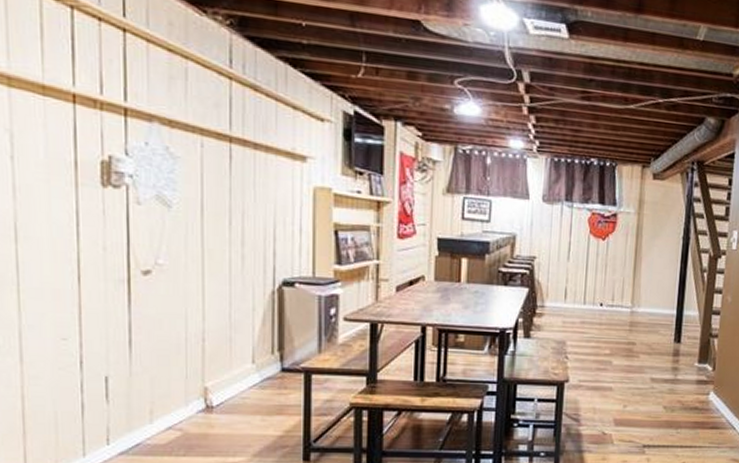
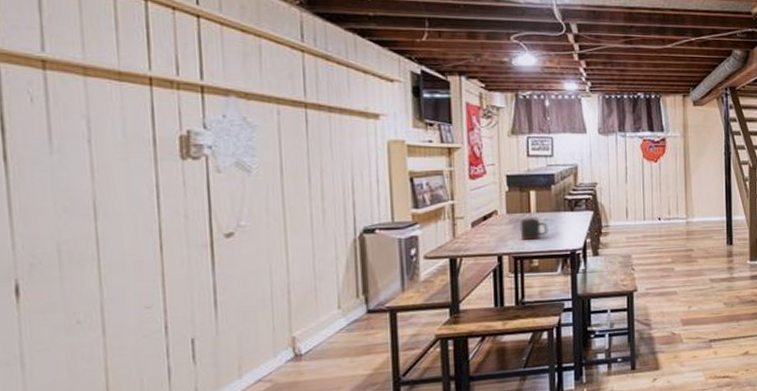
mug: none [447,287,478,314] -> present [519,217,548,241]

